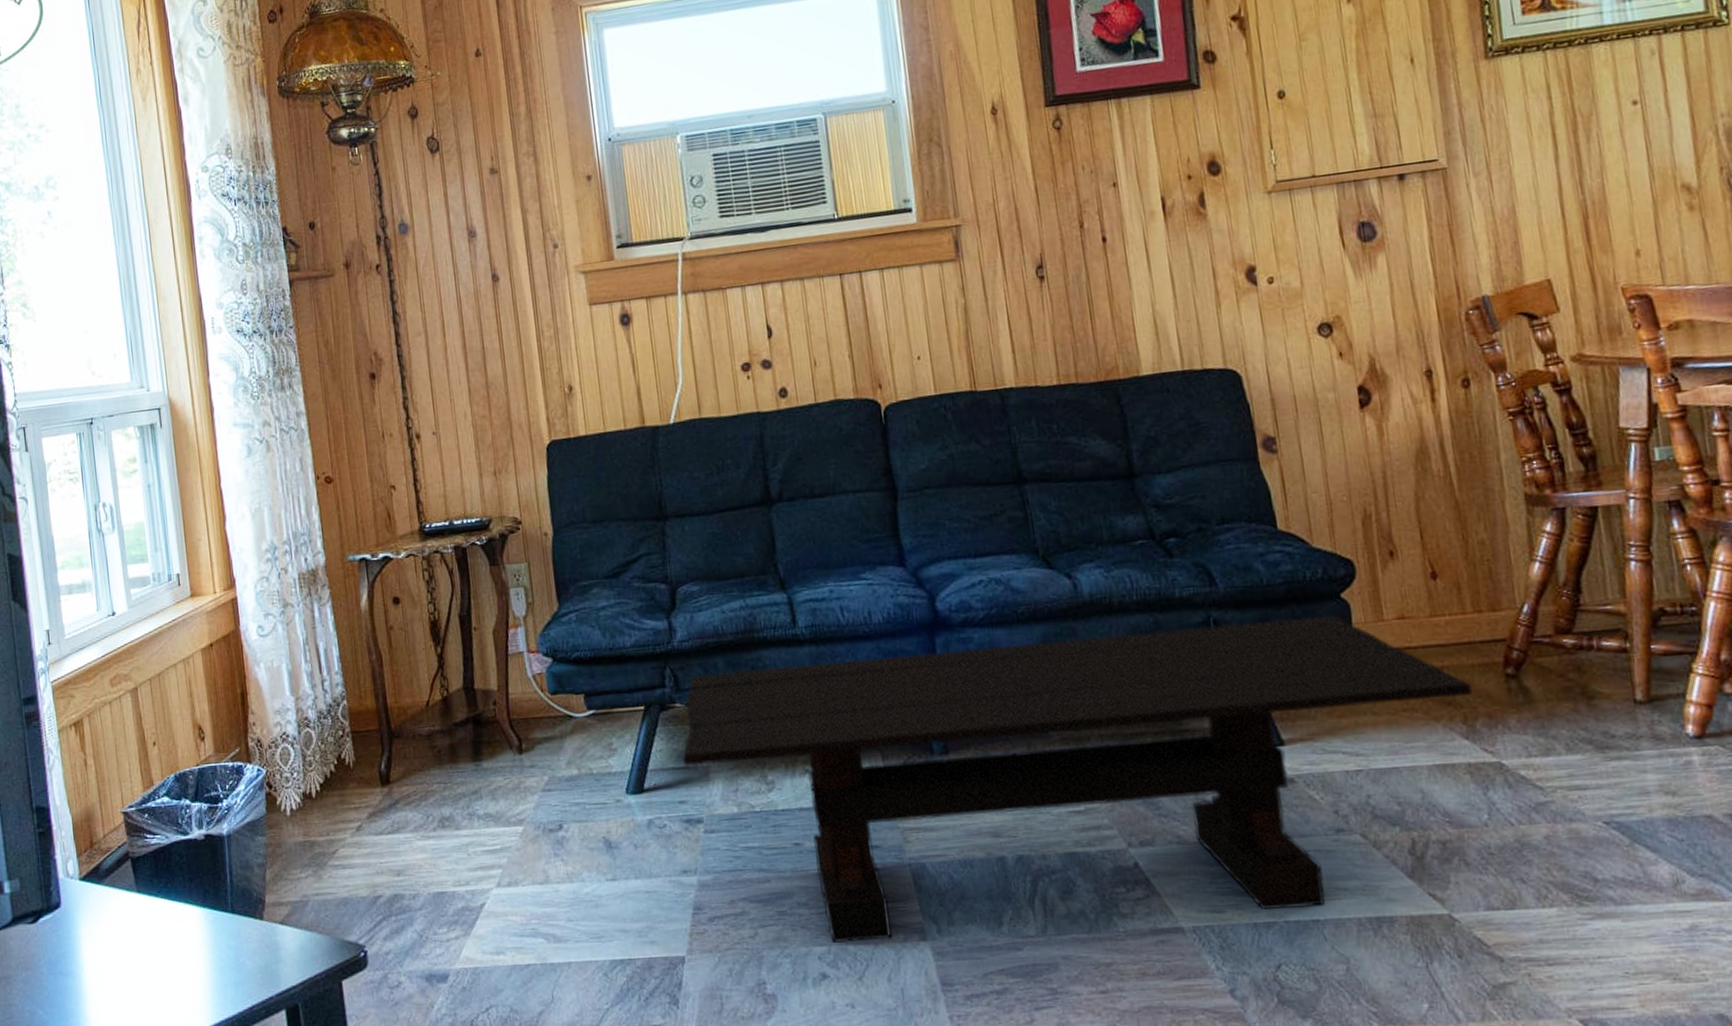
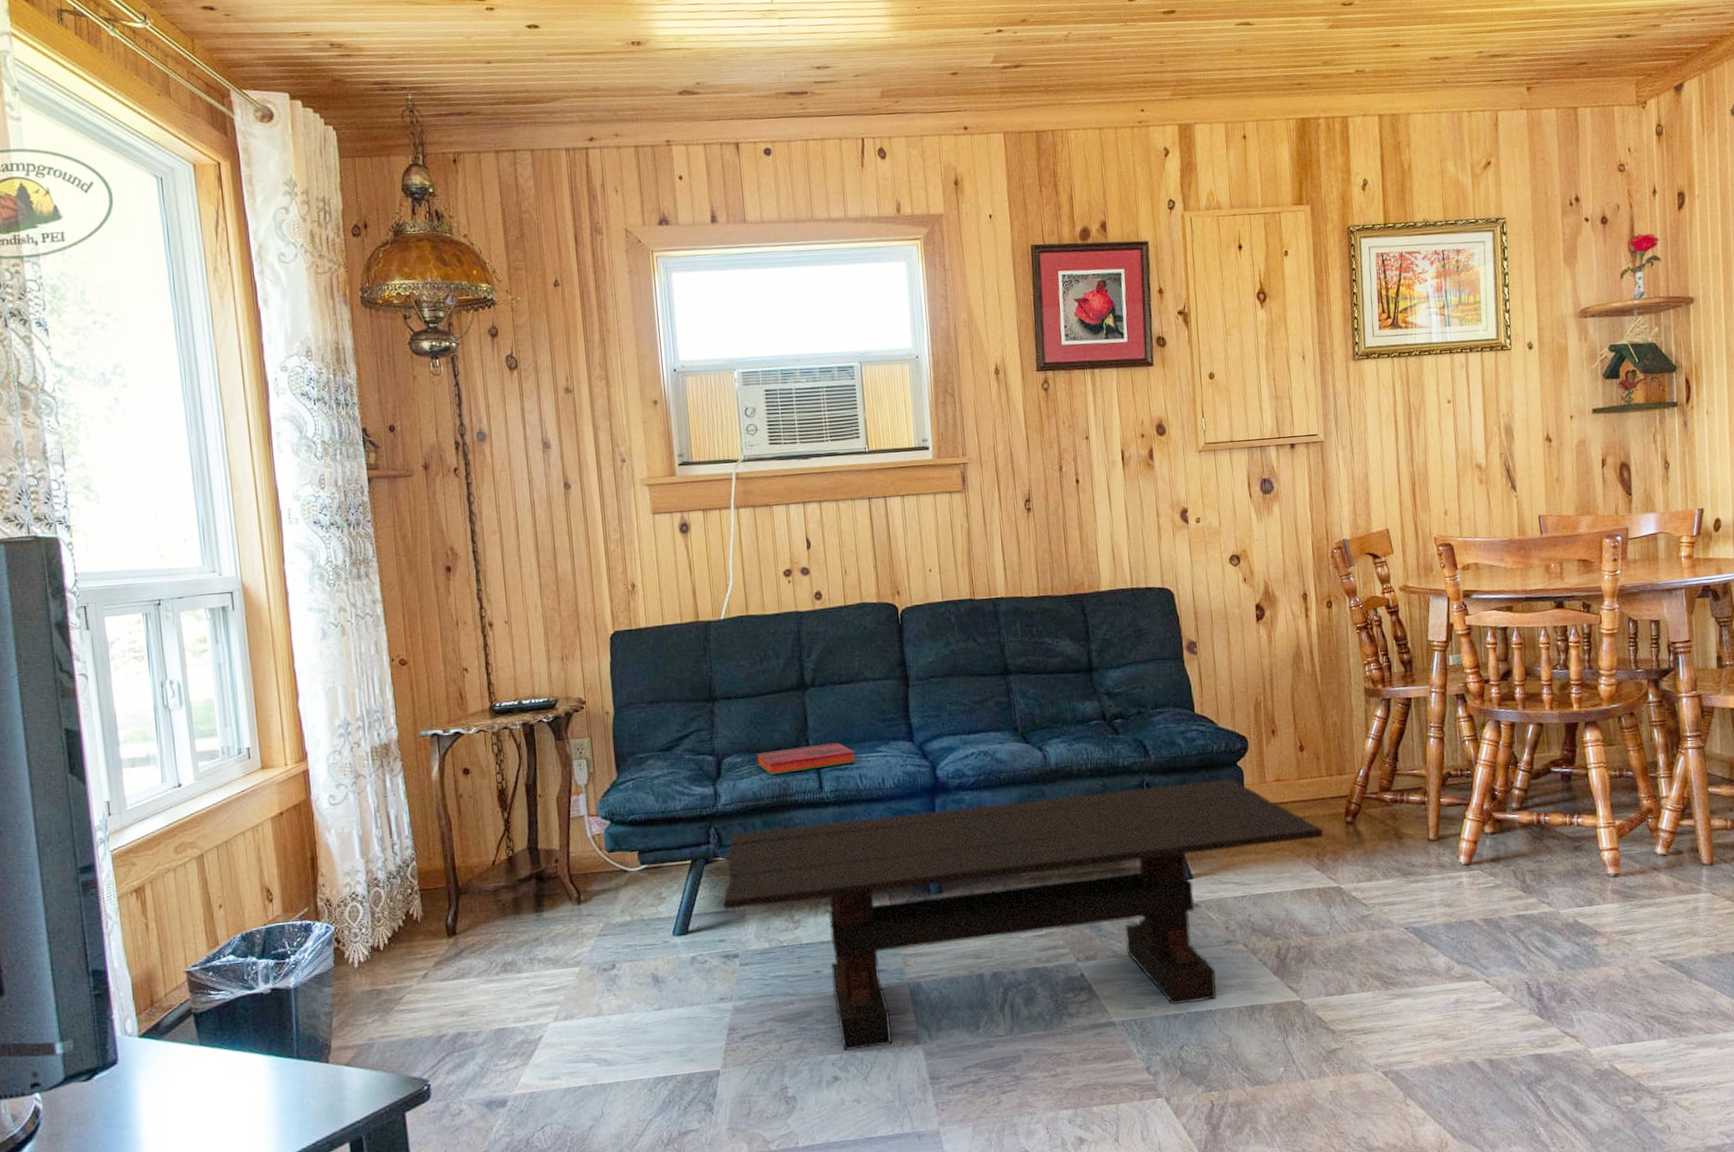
hardback book: none [716,567,834,606] -> present [757,742,855,775]

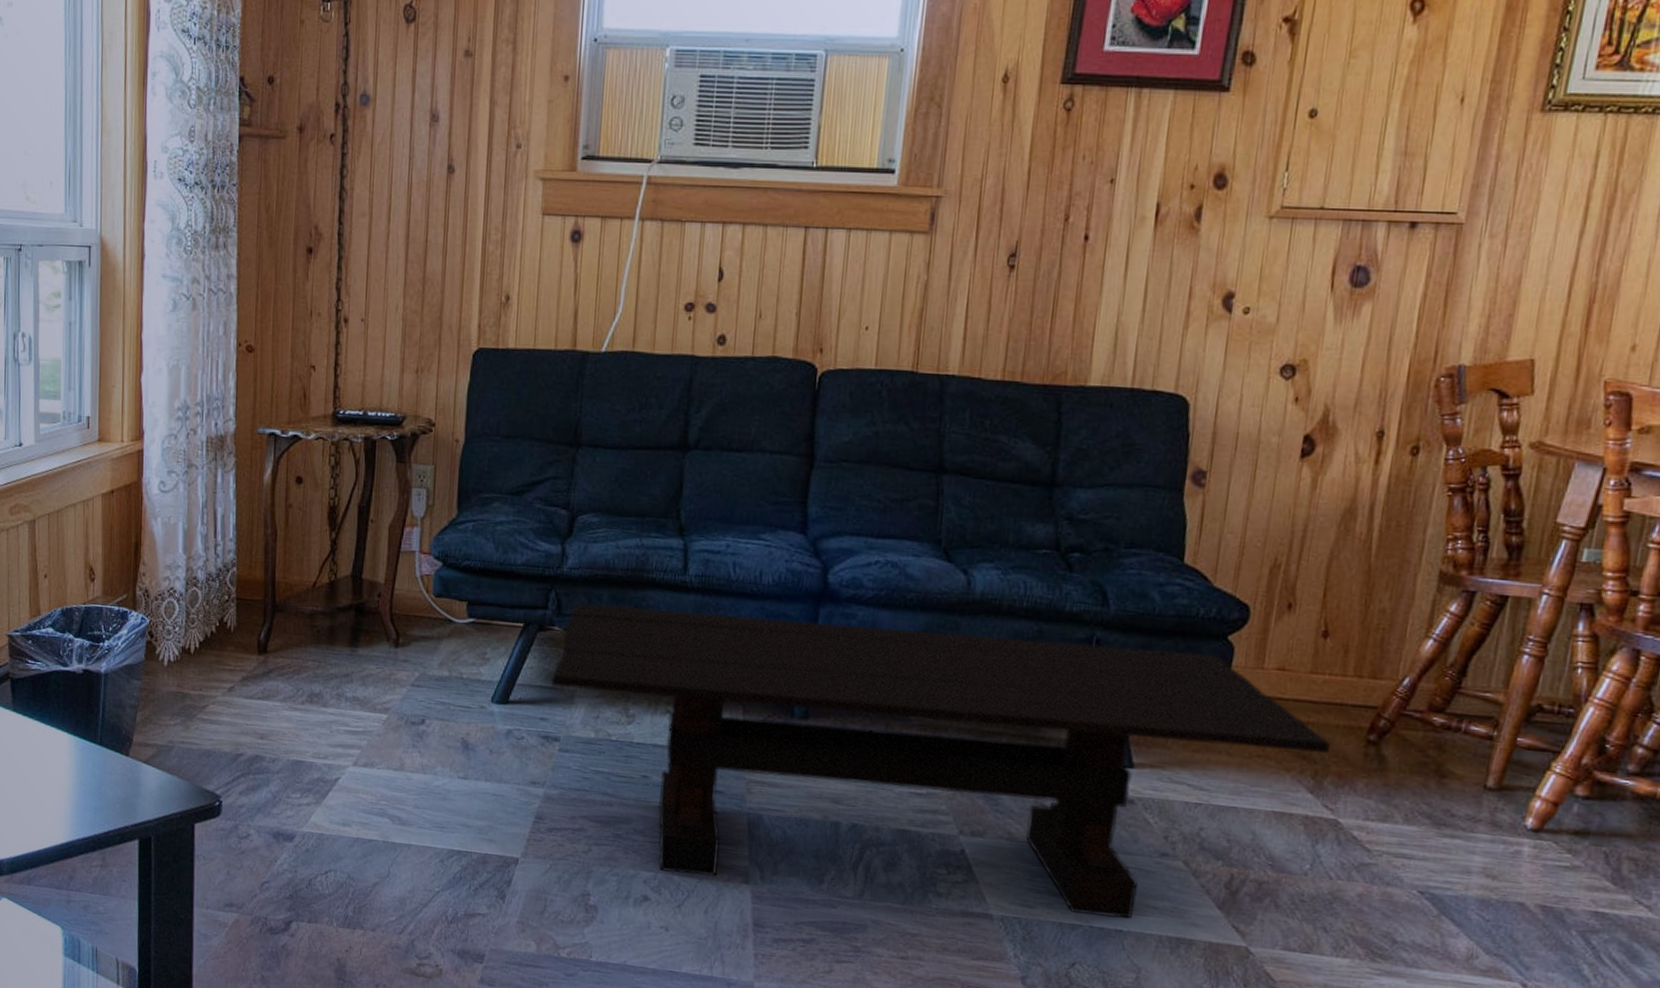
hardback book: present [757,742,855,775] -> none [616,515,732,548]

